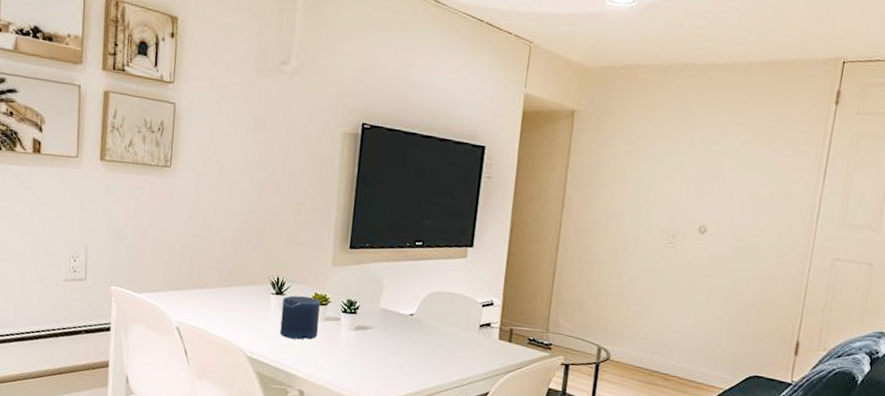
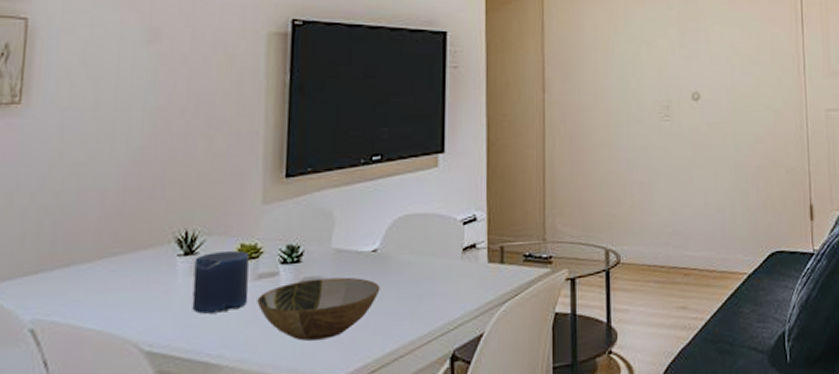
bowl: none [324,327,414,373] -> present [257,277,380,341]

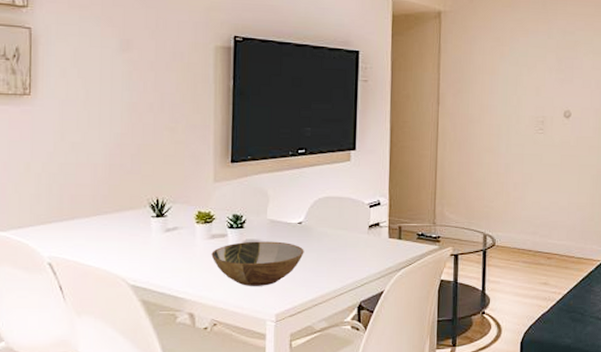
candle: present [192,251,249,314] -> none [163,216,205,261]

